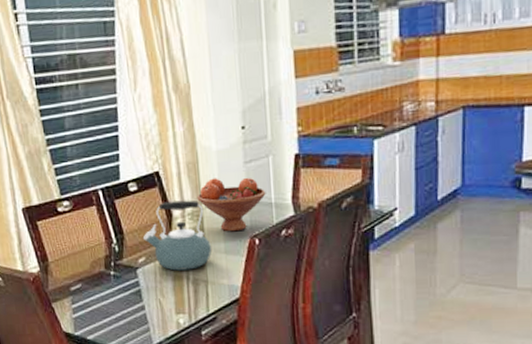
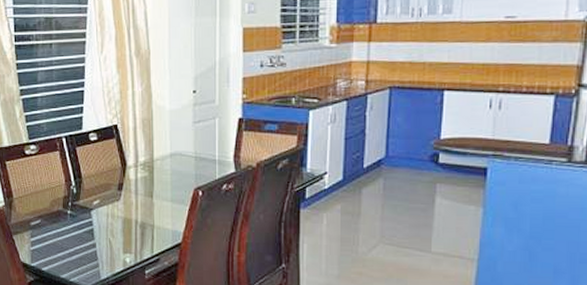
kettle: present [142,200,212,271] -> none [98,152,159,215]
fruit bowl: present [197,177,266,232] -> none [149,134,211,183]

